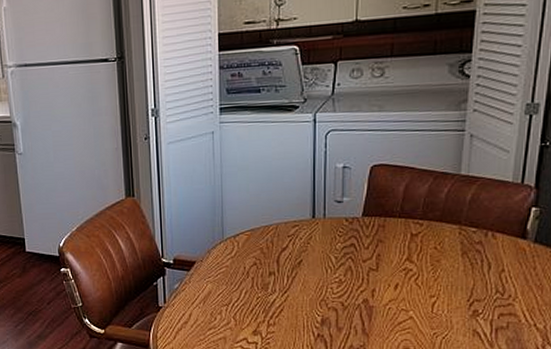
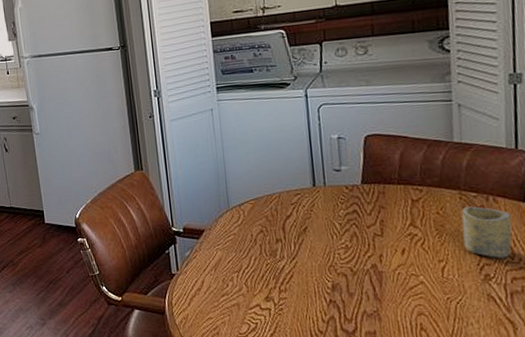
cup: none [457,242,508,294] -> present [461,206,512,258]

